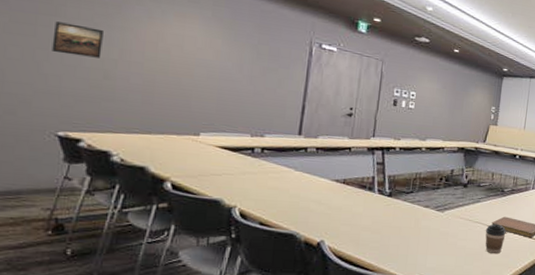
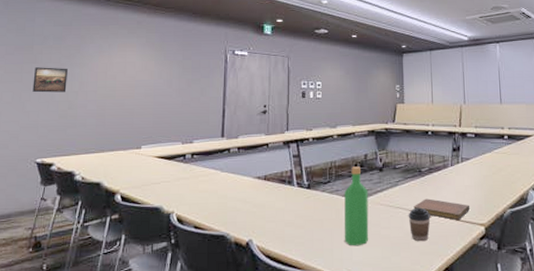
bottle: none [420,180,450,254] -> present [344,166,369,246]

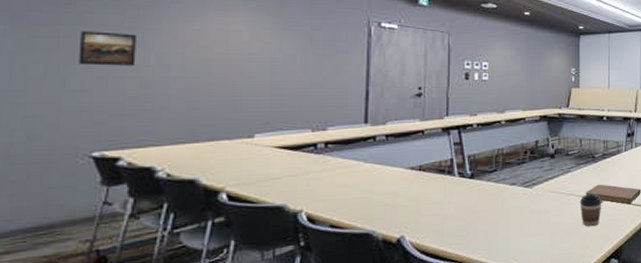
bottle: present [344,166,369,246] -> none [511,153,538,236]

